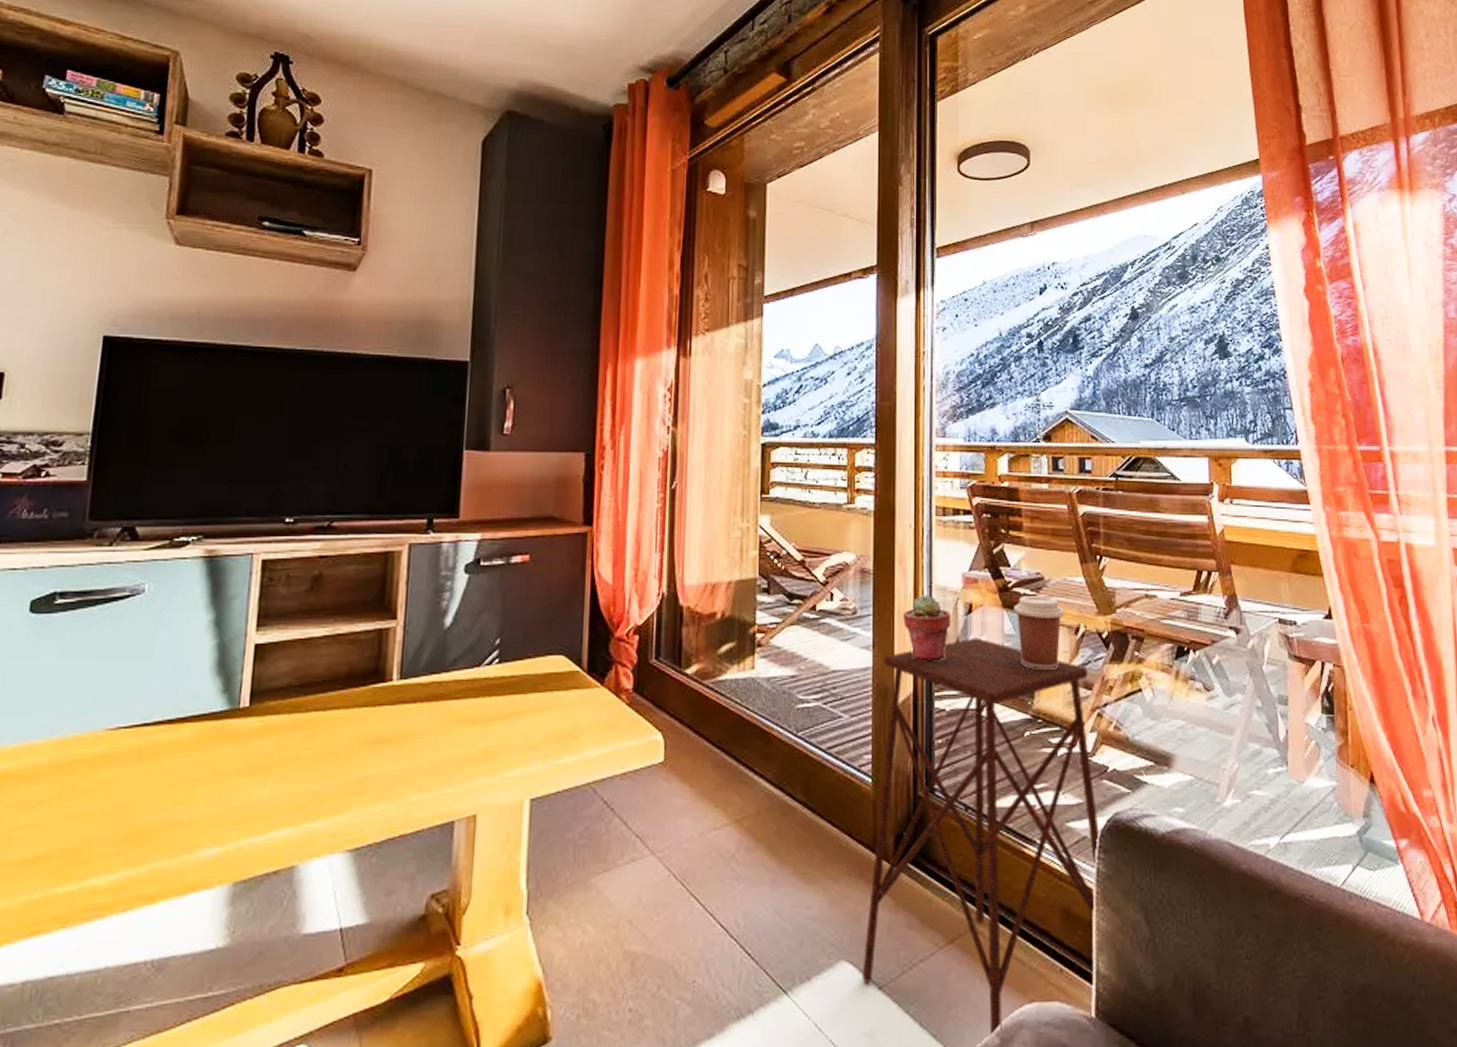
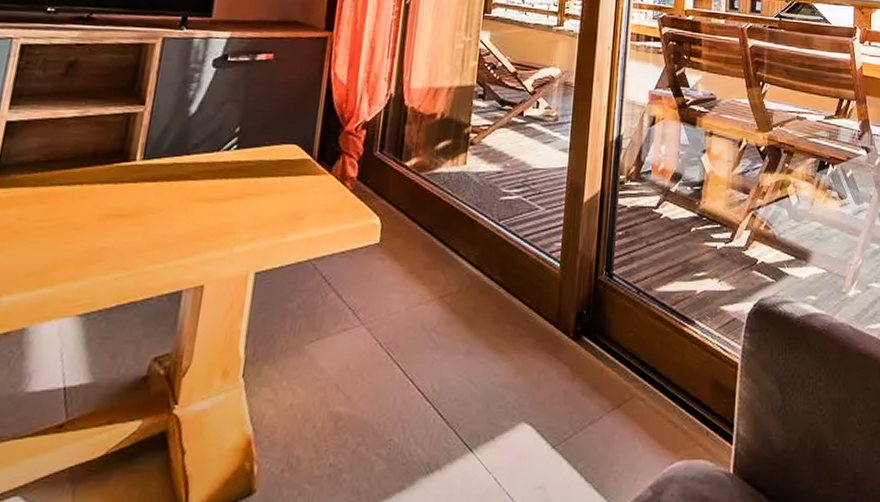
side table: present [862,637,1101,1038] -> none [538,145,748,491]
potted succulent: present [904,594,951,662] -> none [597,106,638,165]
coffee cup: present [1014,596,1065,670] -> none [690,112,732,176]

